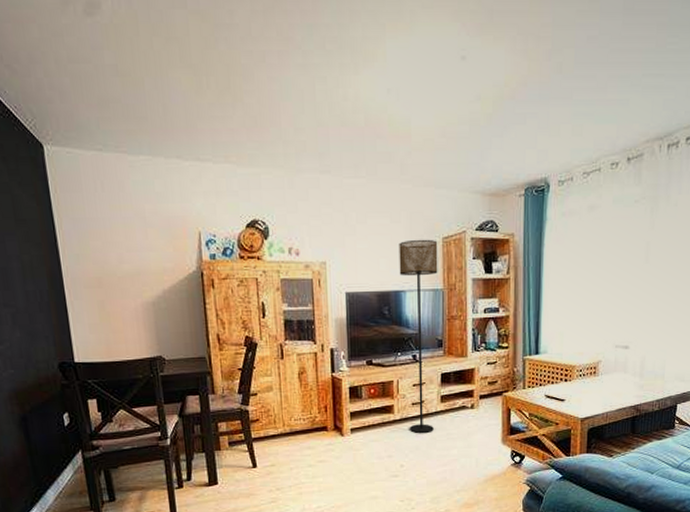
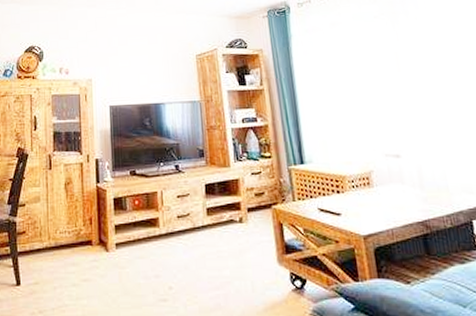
floor lamp: present [399,239,438,433] -> none [156,56,202,249]

